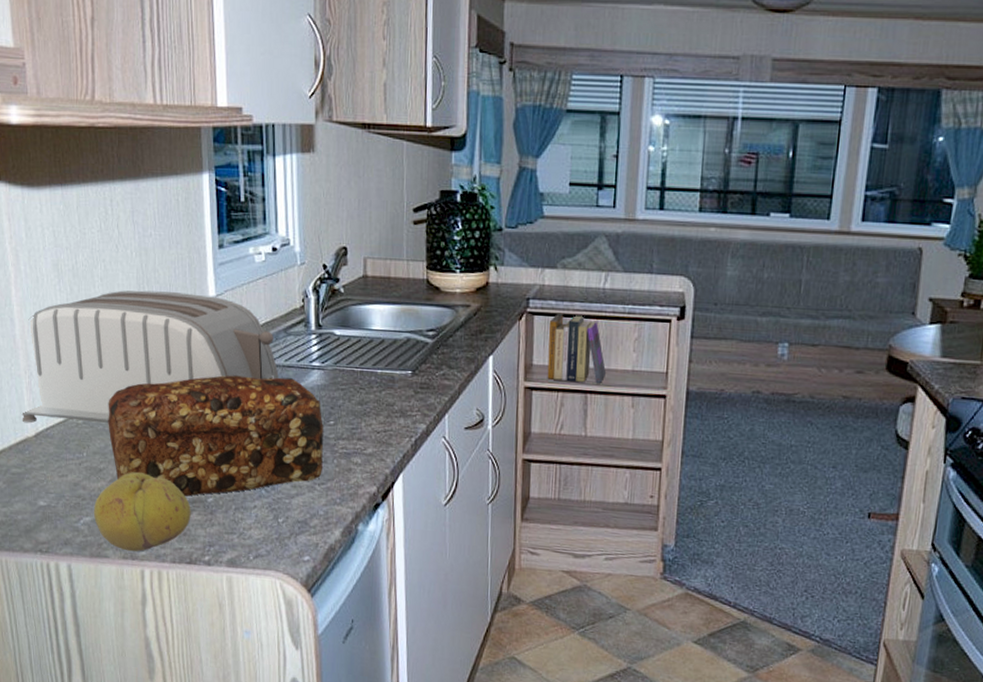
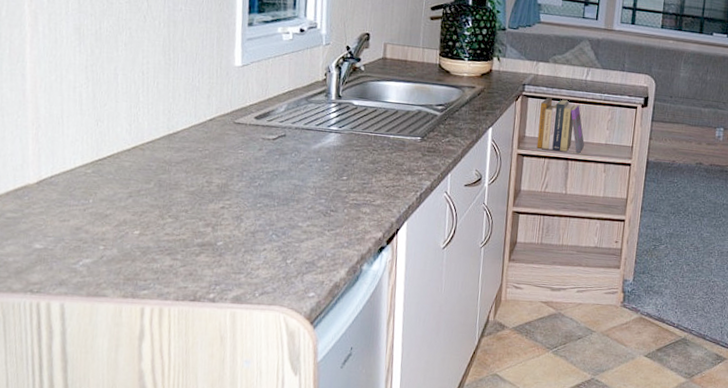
toaster: present [22,290,279,424] -> none [23,55,298,173]
fruit: present [93,472,191,552] -> none [94,218,200,291]
bread loaf: present [108,375,323,496] -> none [119,134,337,240]

